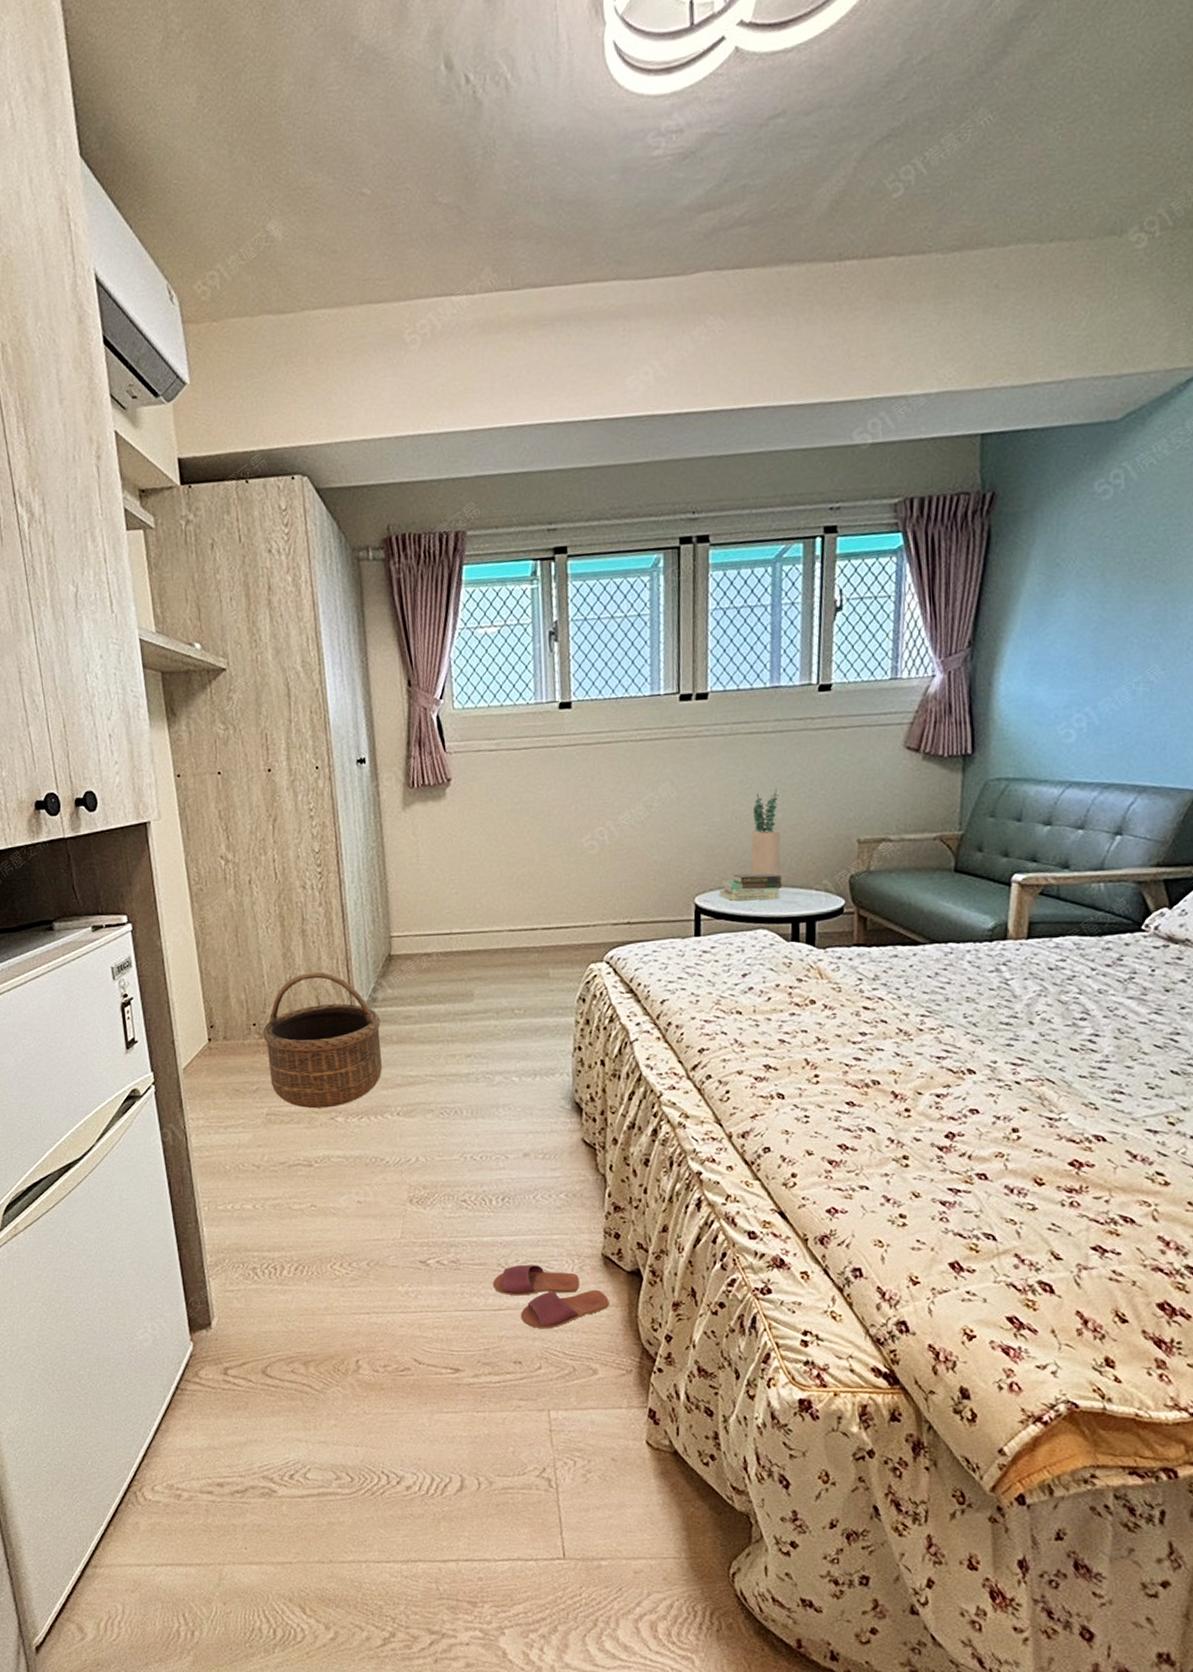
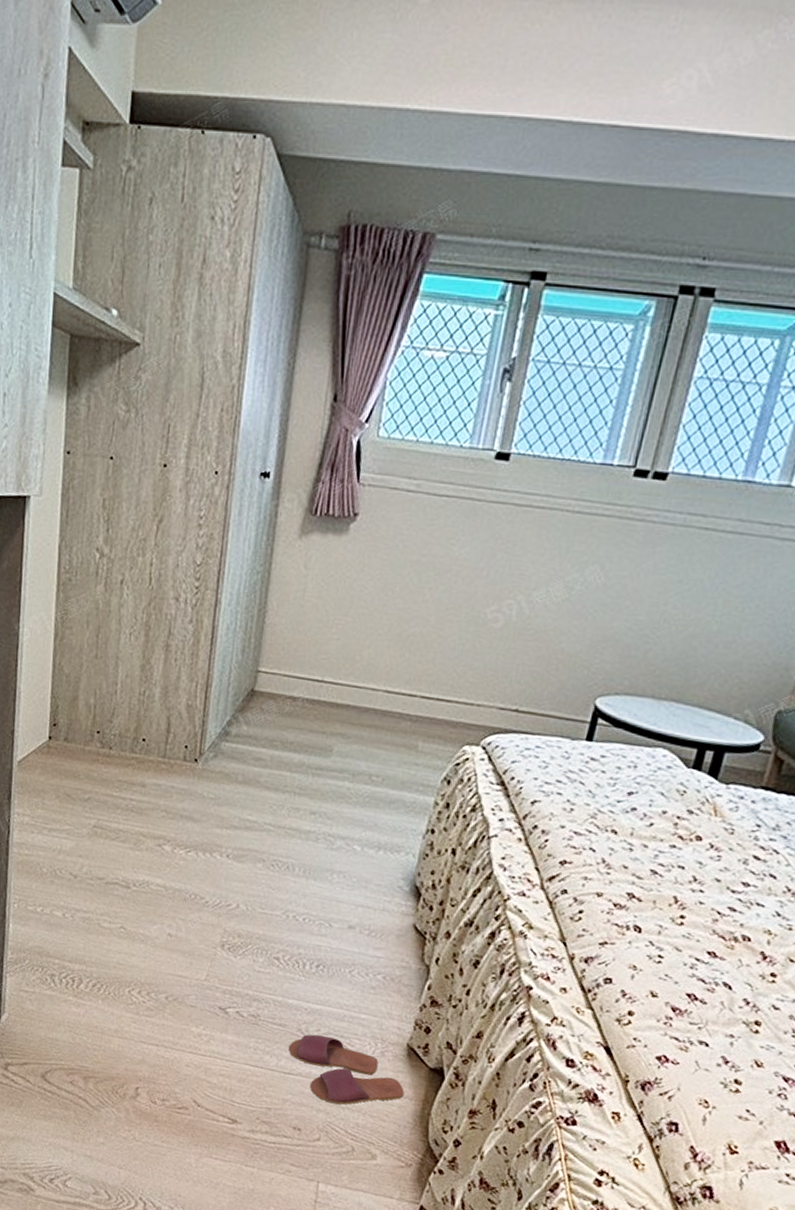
basket: present [262,971,382,1109] -> none [104,689,230,835]
books: present [719,873,782,901] -> none [624,682,699,720]
vase: present [751,788,782,890] -> none [665,597,720,710]

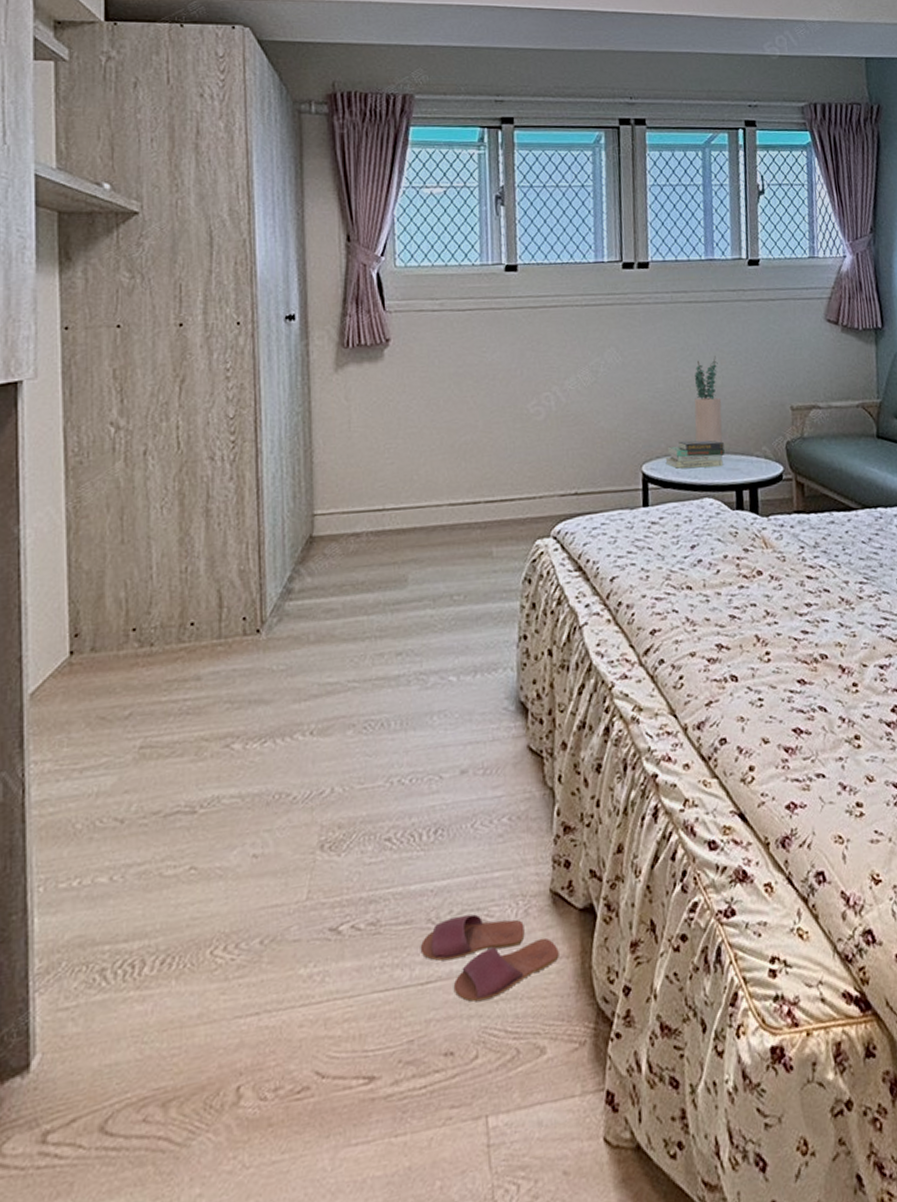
books: none [624,682,699,720] -> present [665,440,725,469]
vase: none [665,597,720,710] -> present [694,356,723,457]

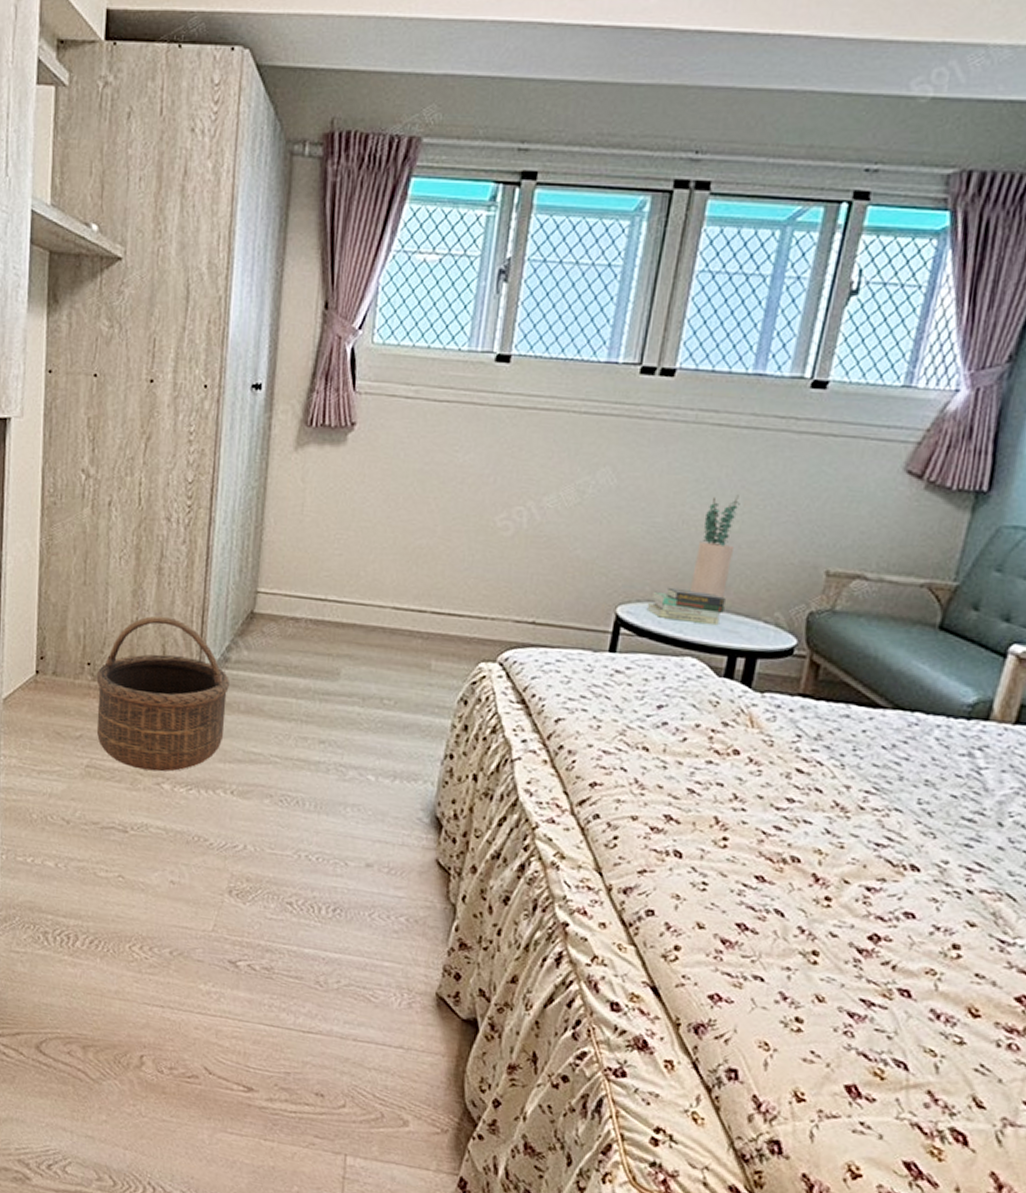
basket: none [144,559,297,735] -> present [96,615,231,772]
slippers: present [420,914,559,1002] -> none [306,986,436,1065]

